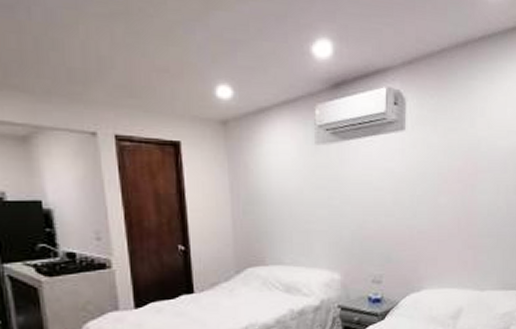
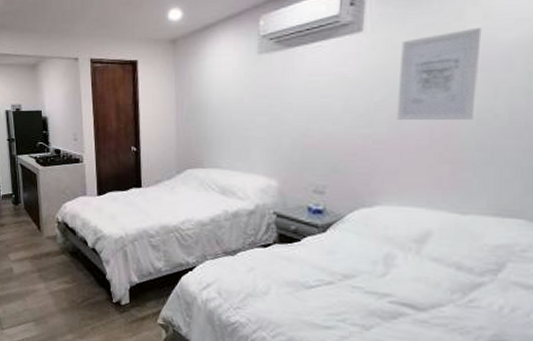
wall art: none [433,134,488,212] -> present [396,27,482,120]

